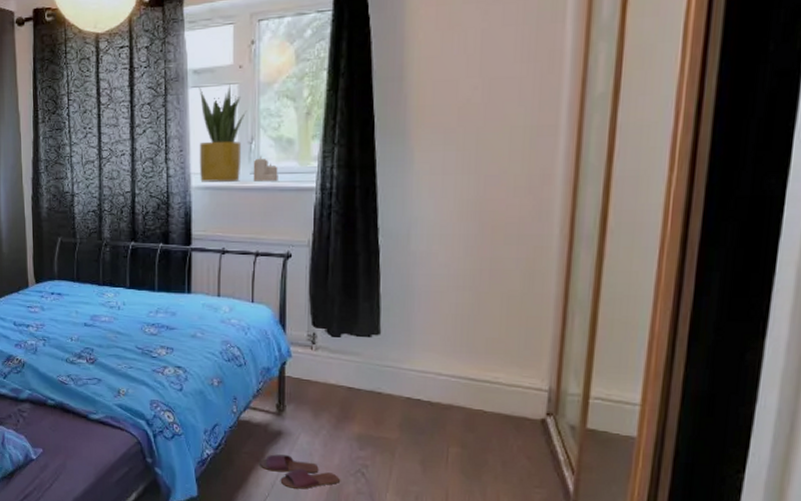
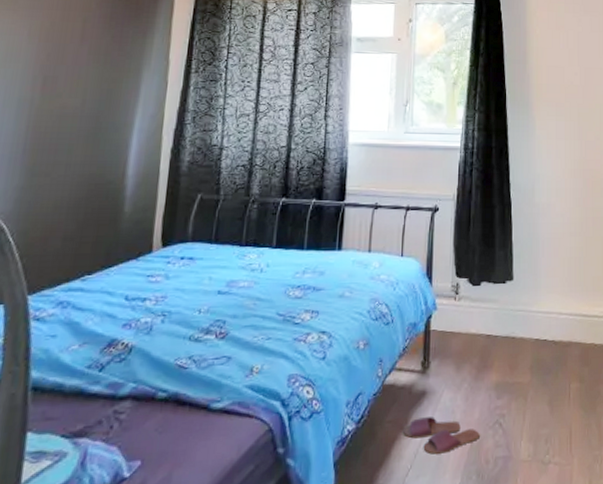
planter: present [199,84,247,182] -> none [357,53,404,140]
candle: present [253,155,278,181] -> none [406,116,429,140]

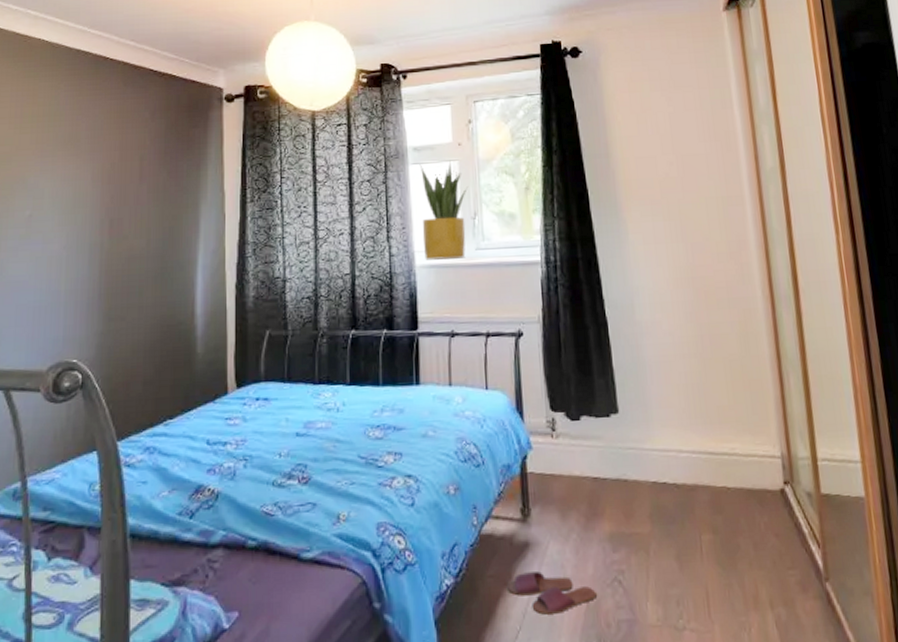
planter: none [357,53,404,140] -> present [419,161,469,260]

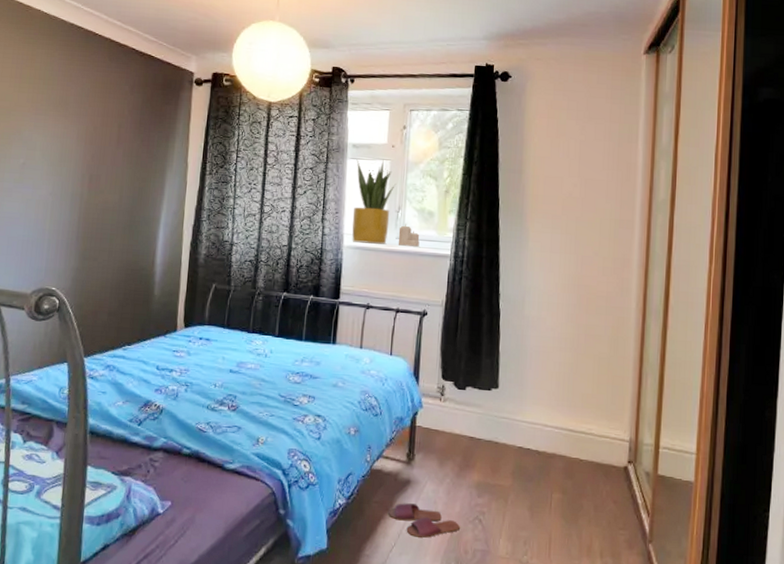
candle: none [477,230,504,257] -> present [398,223,420,247]

